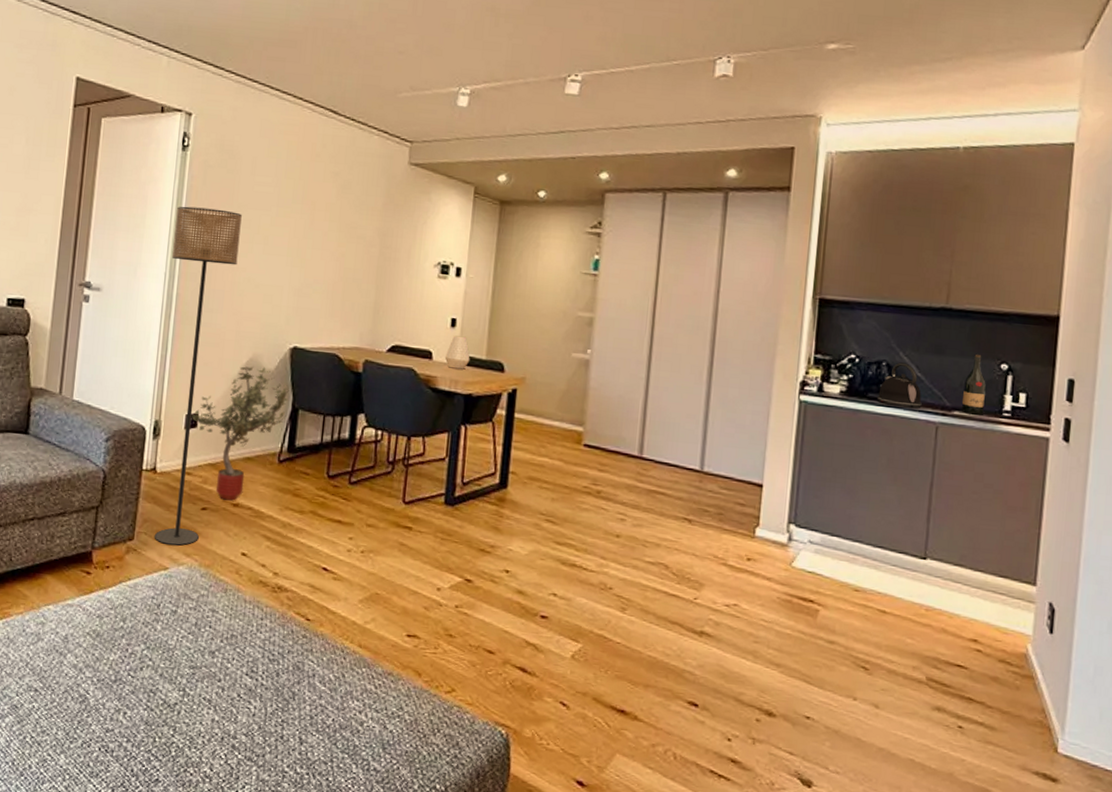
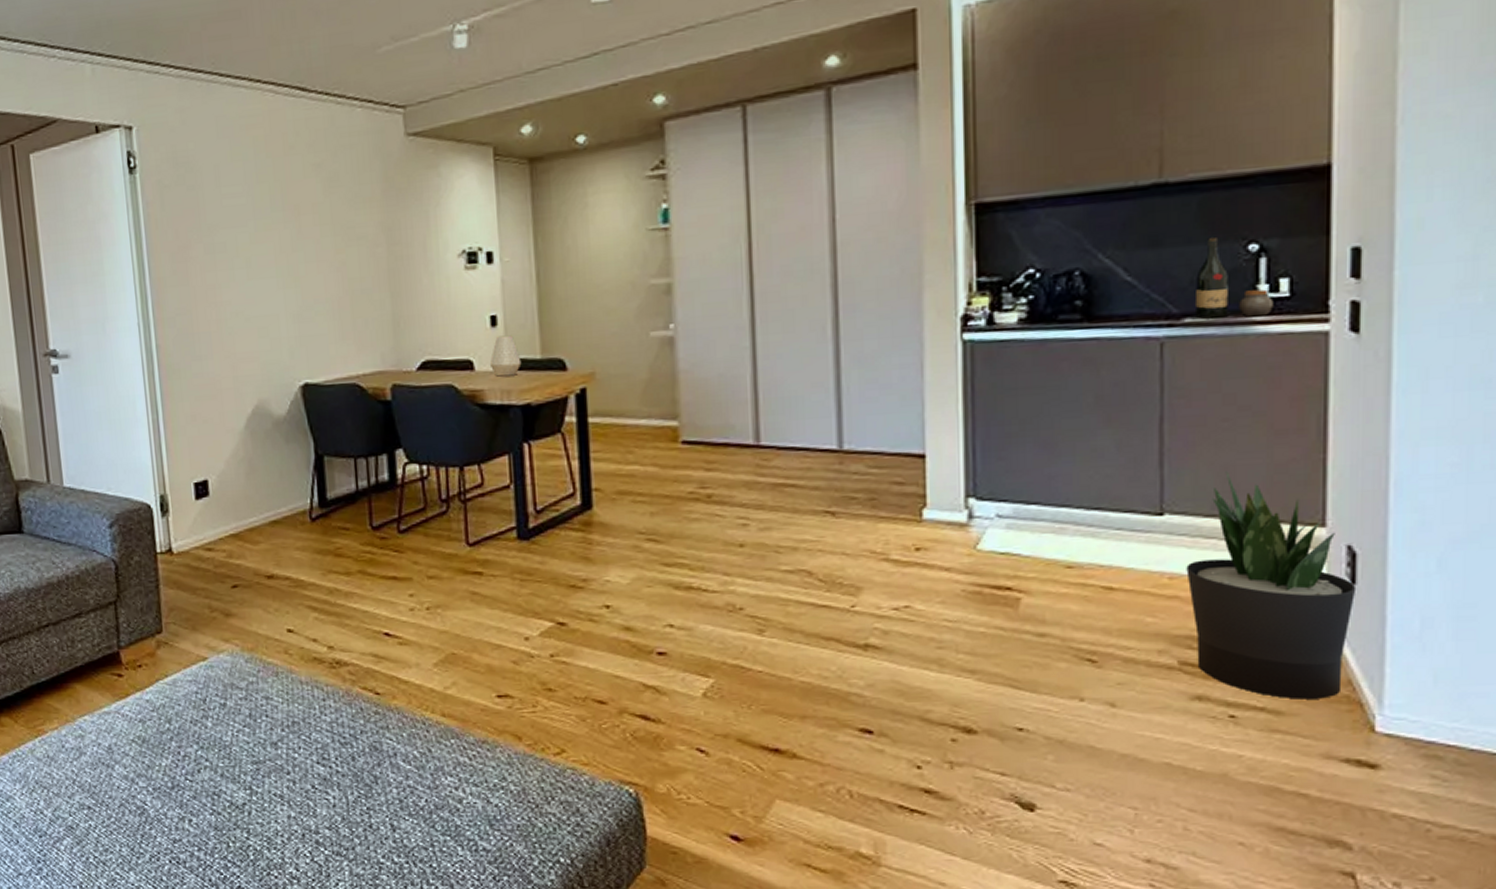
floor lamp: present [155,206,242,547] -> none [137,236,235,633]
potted tree: present [191,366,289,501] -> none [200,413,311,573]
kettle: present [877,362,922,409] -> none [1071,267,1137,327]
planter: none [938,532,1053,721] -> present [1186,471,1357,699]
jar: none [990,398,1015,419] -> present [1237,289,1274,318]

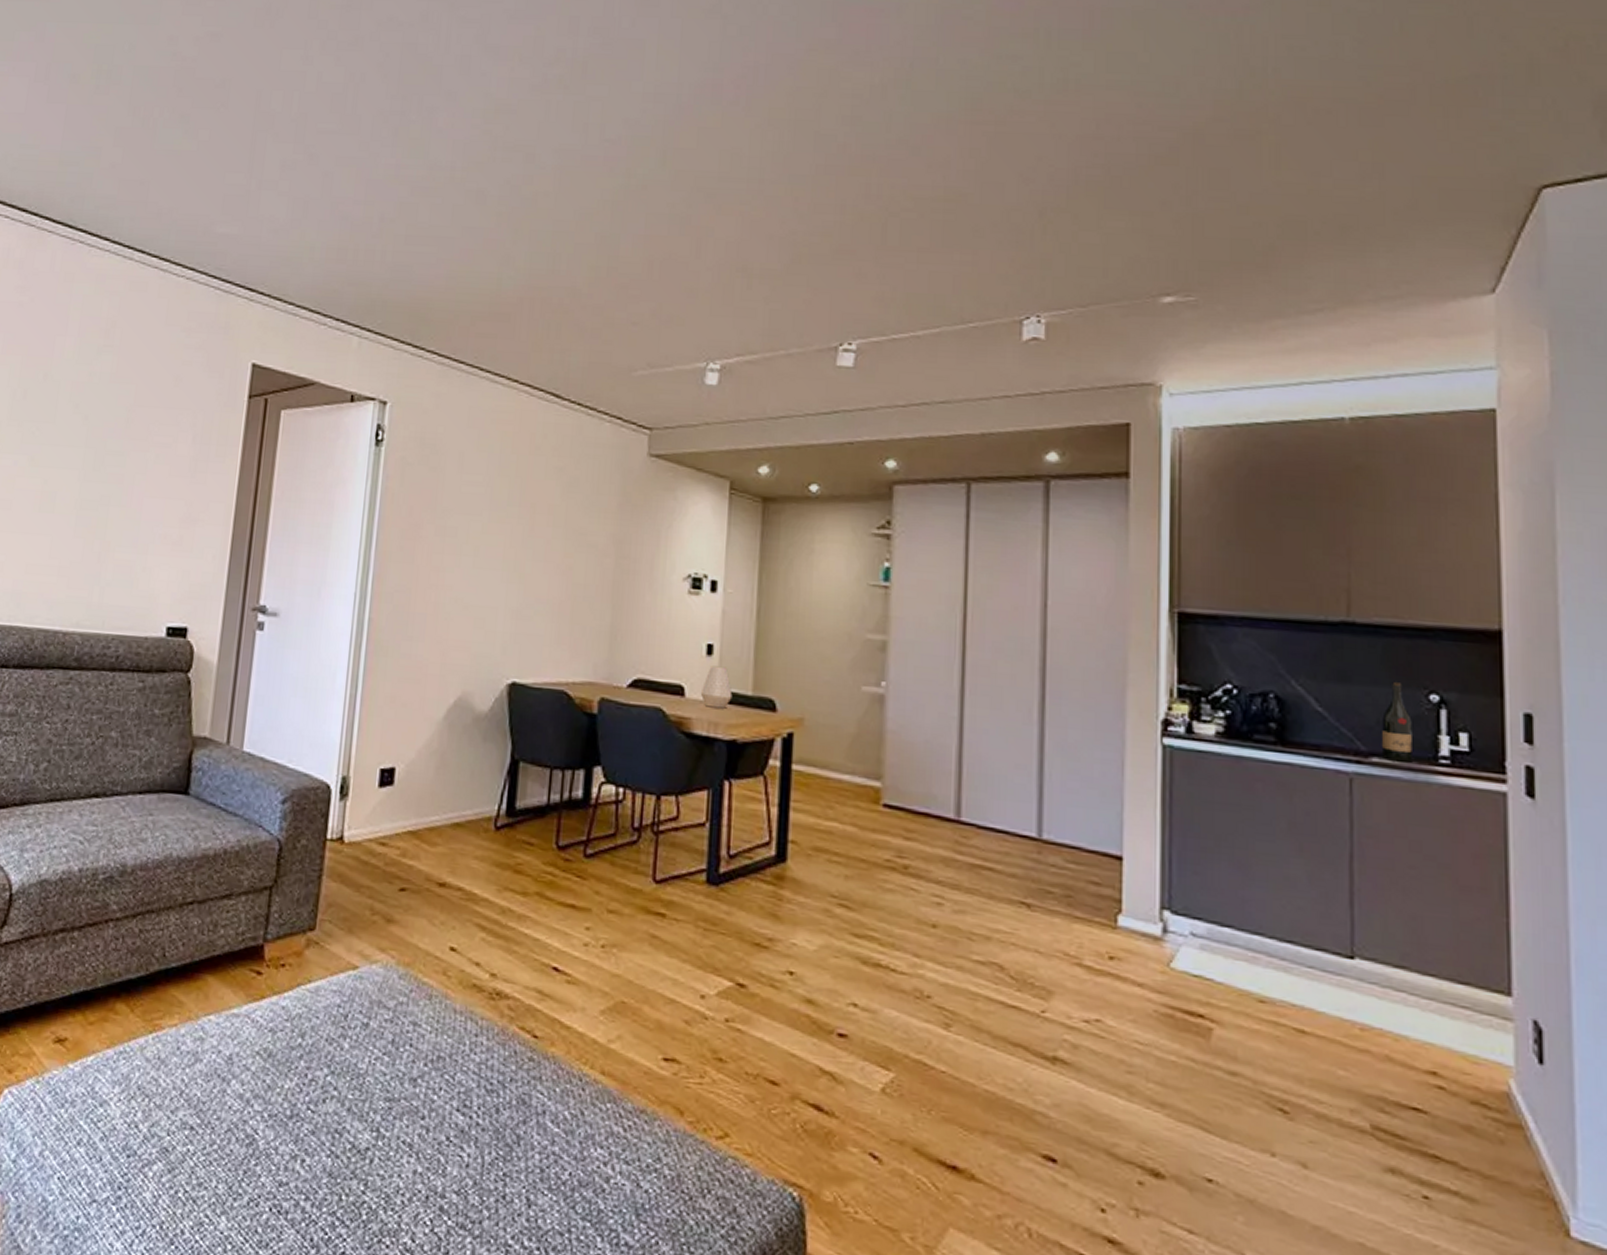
planter: present [1186,471,1357,699] -> none [1377,921,1545,1191]
jar: present [1237,289,1274,318] -> none [1421,739,1454,768]

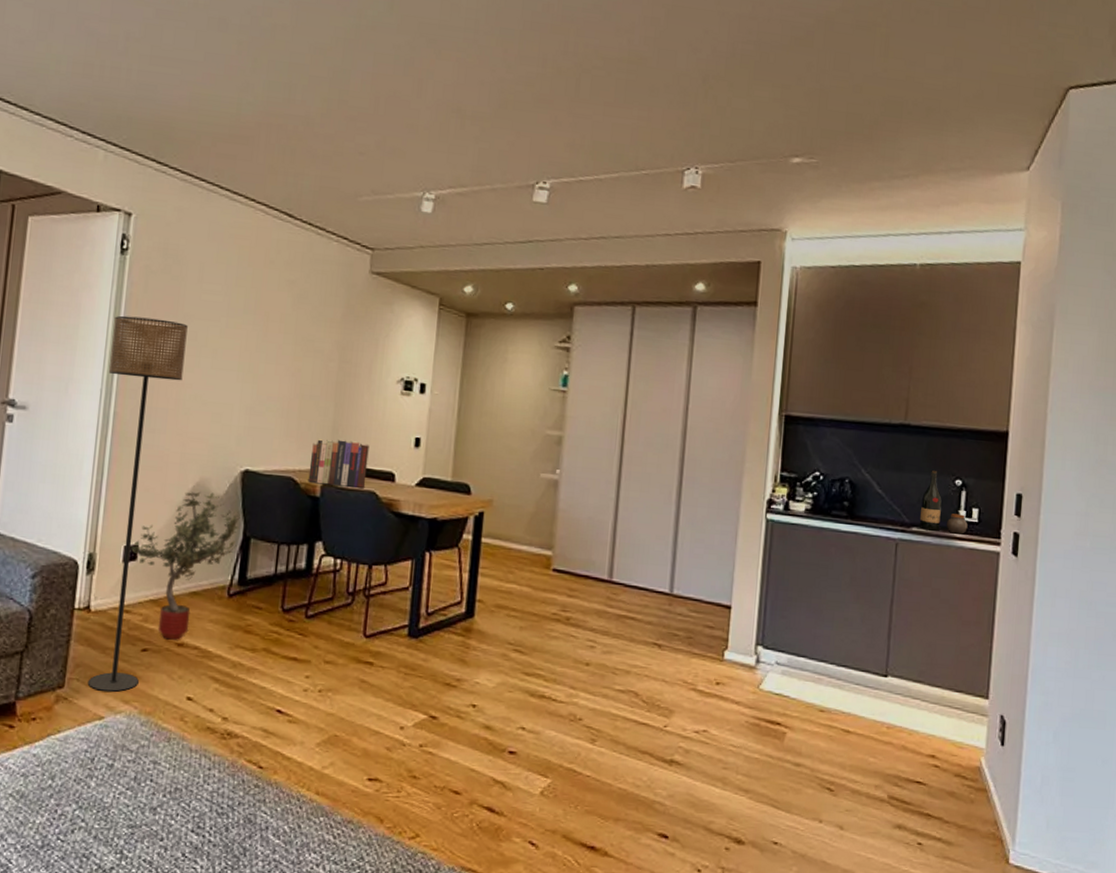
floor lamp: none [342,512,447,939] -> present [88,315,188,693]
potted tree: none [386,707,507,879] -> present [130,492,240,640]
books: none [583,645,653,705] -> present [308,438,369,489]
vase: present [700,665,733,709] -> none [408,456,435,492]
jar: none [1421,739,1454,768] -> present [946,513,968,534]

